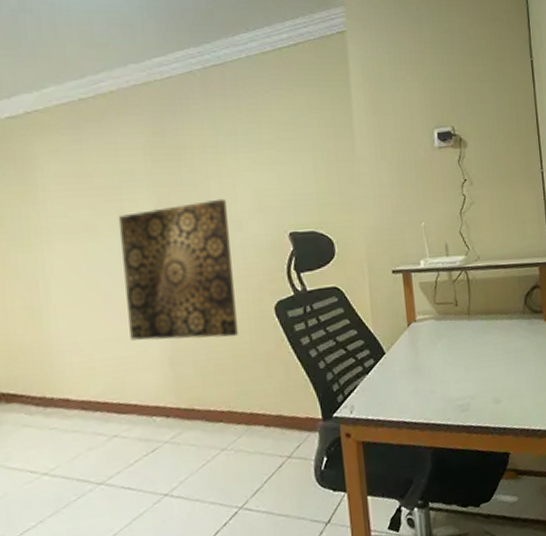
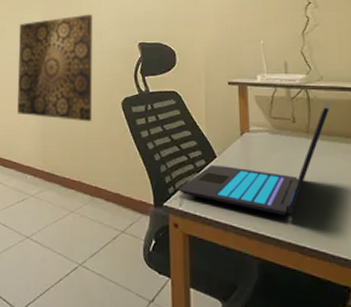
laptop: none [346,280,487,401] -> present [177,100,331,215]

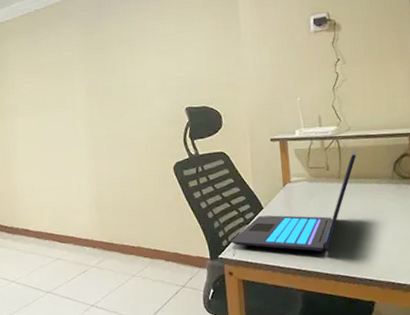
wall art: present [17,14,92,122] -> none [61,81,145,190]

